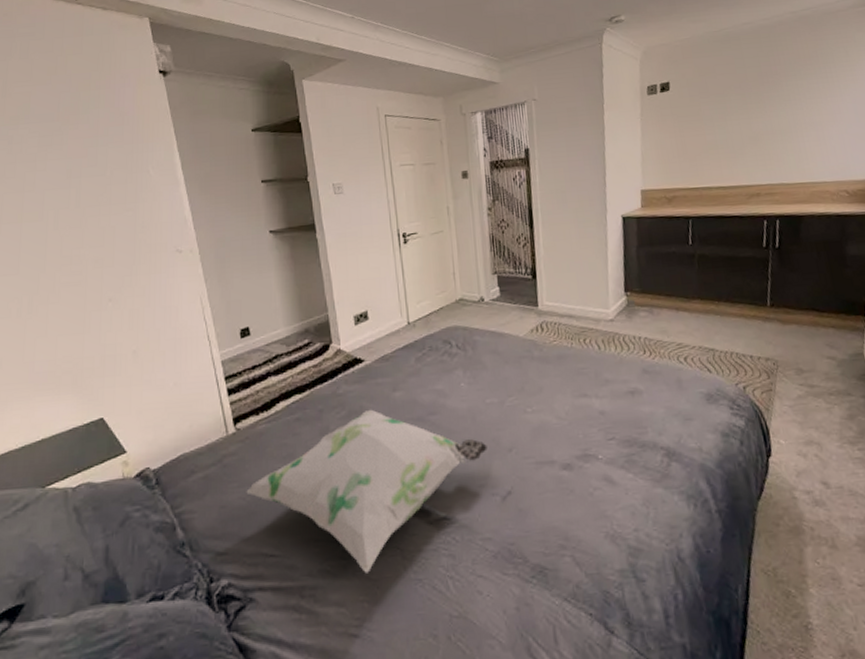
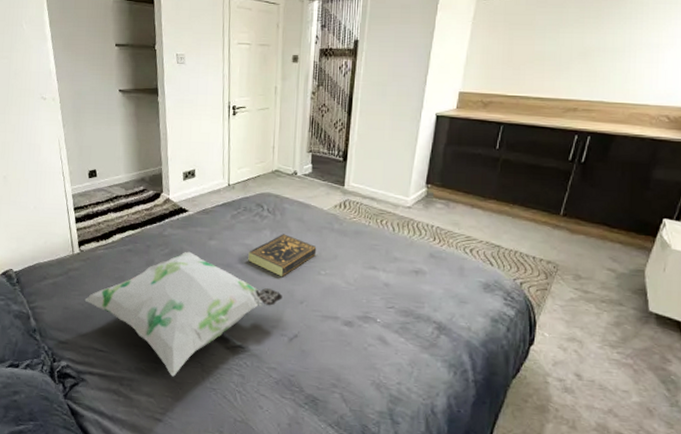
book: none [441,371,519,422] -> present [248,234,317,276]

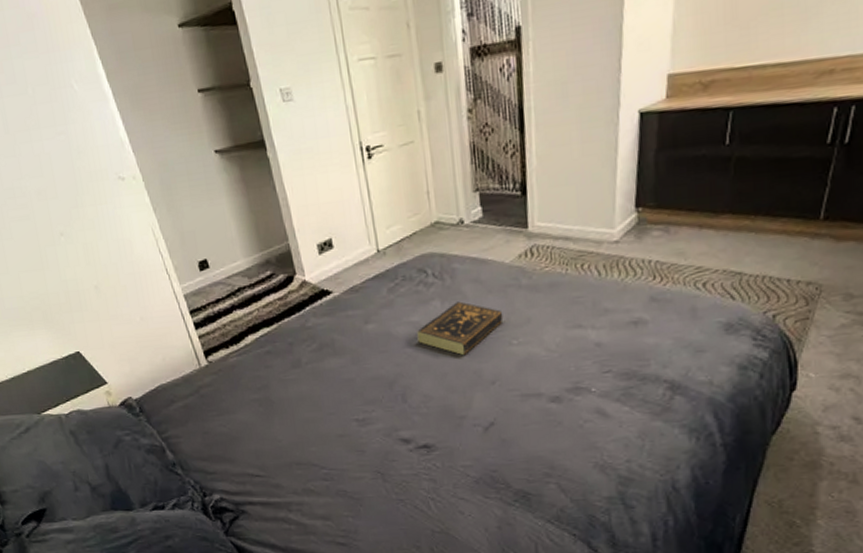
decorative pillow: present [84,251,283,377] -> none [226,342,468,493]

